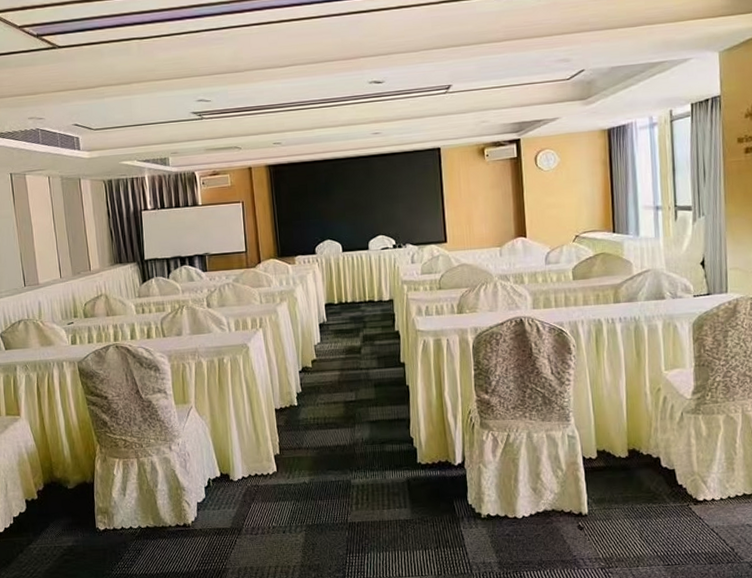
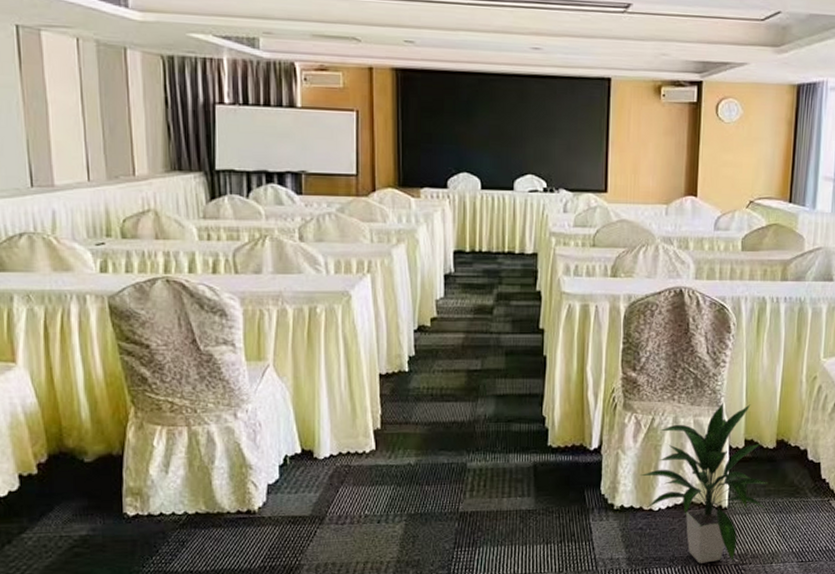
indoor plant: none [502,417,626,567] -> present [640,402,769,564]

